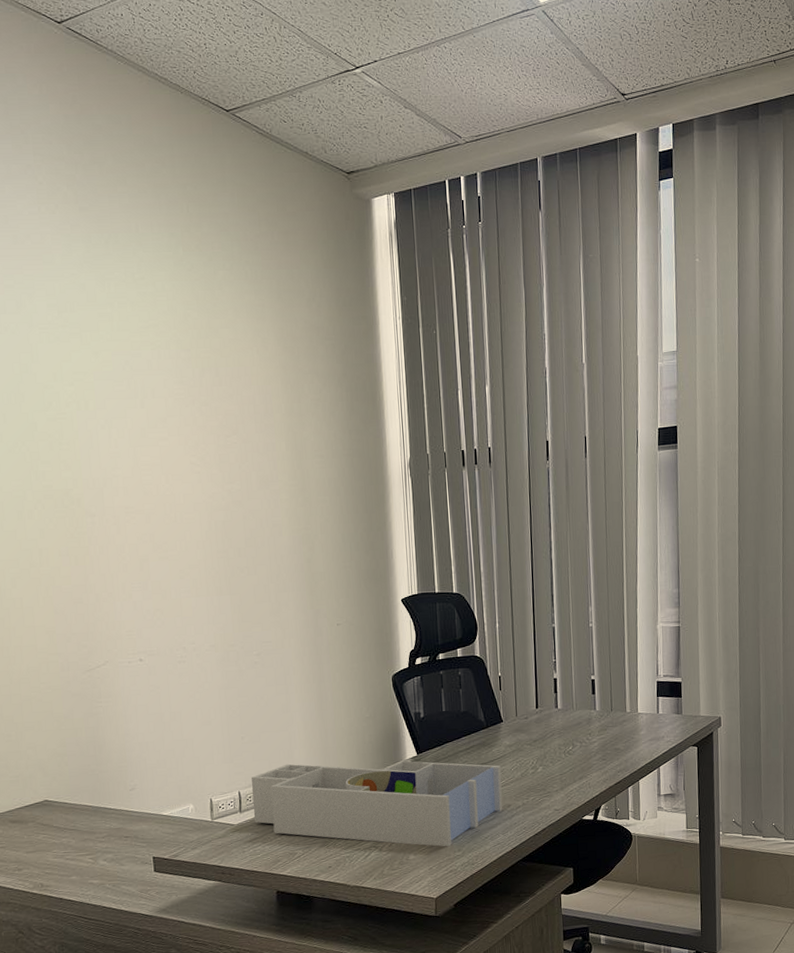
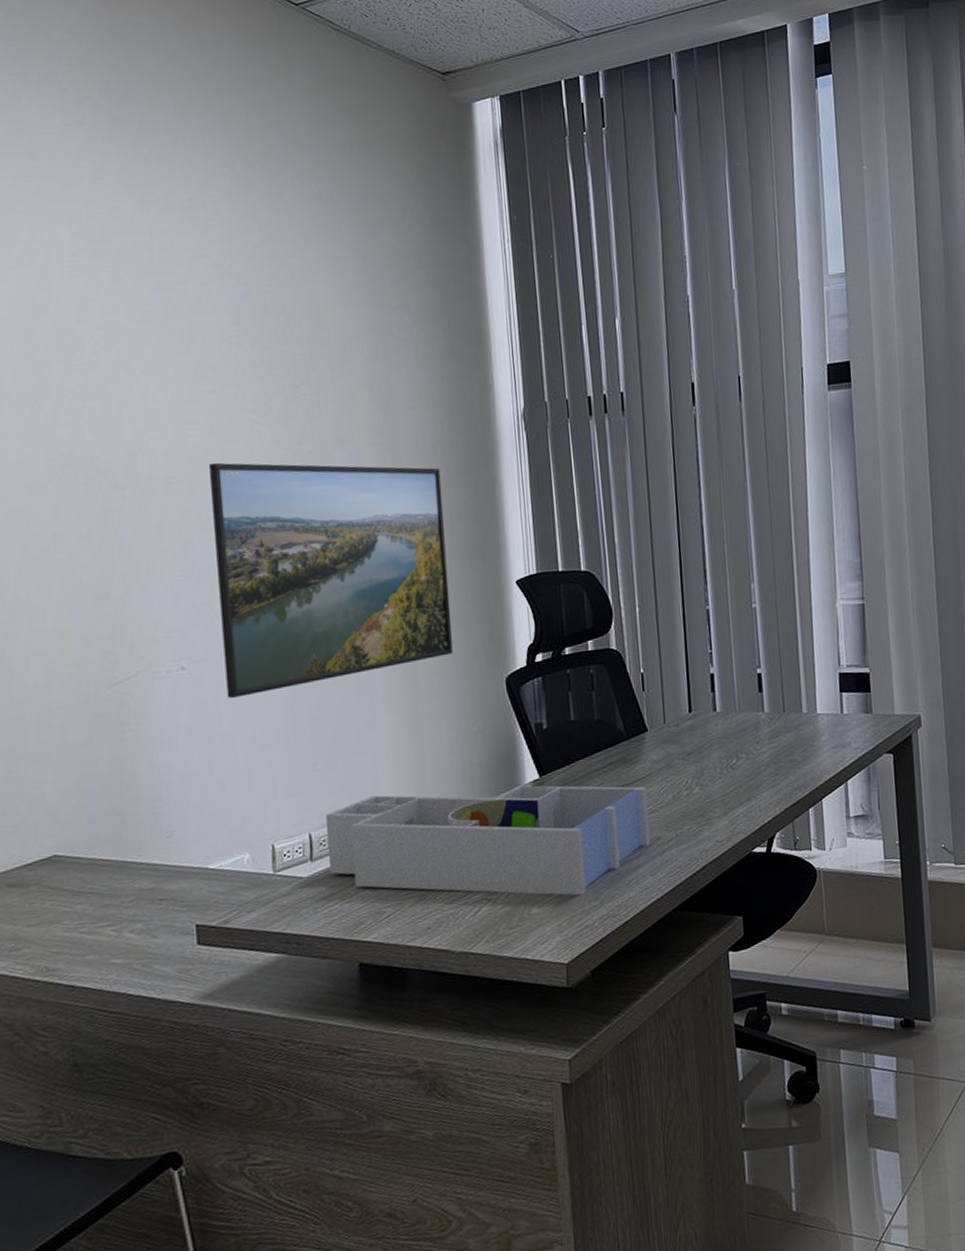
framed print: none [159,497,351,684] -> present [208,462,453,698]

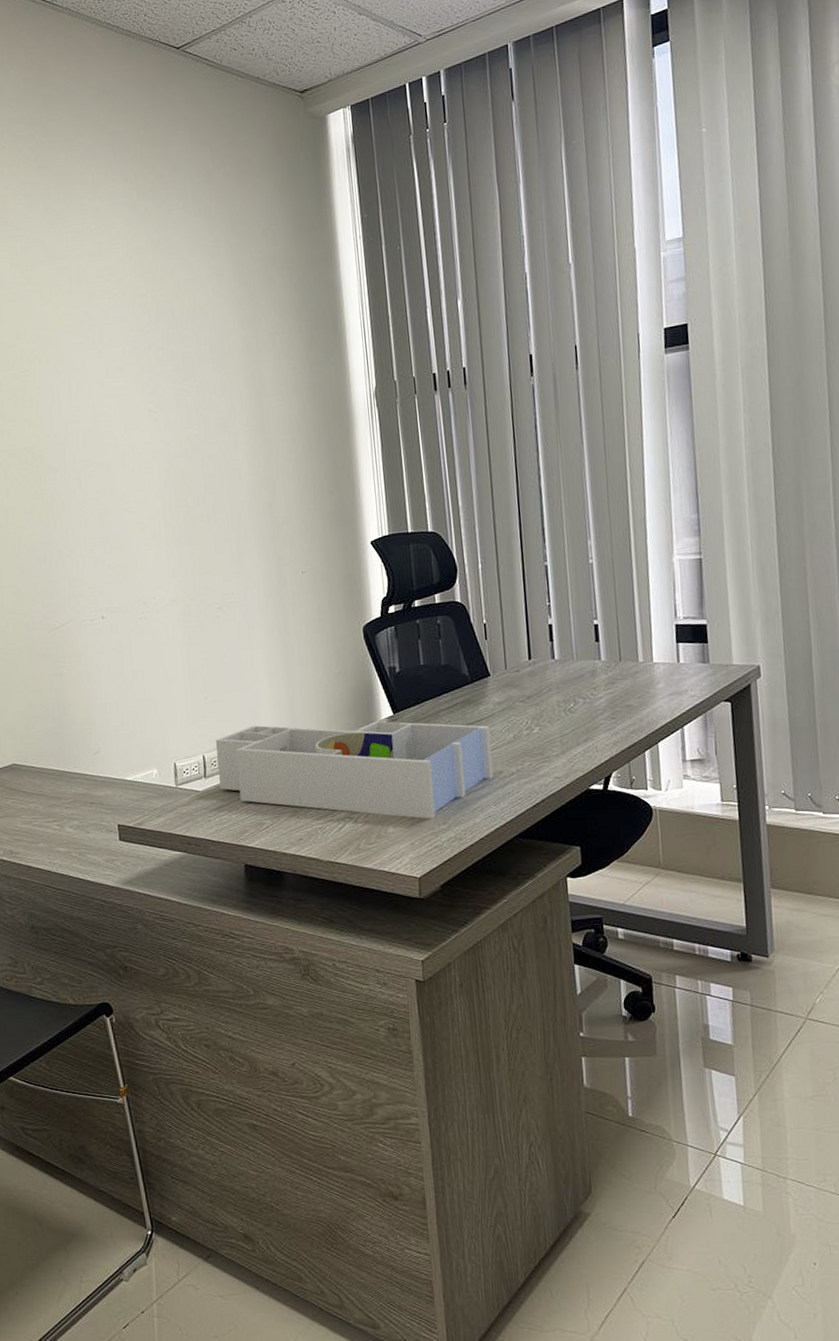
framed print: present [208,462,453,698] -> none [118,444,317,642]

